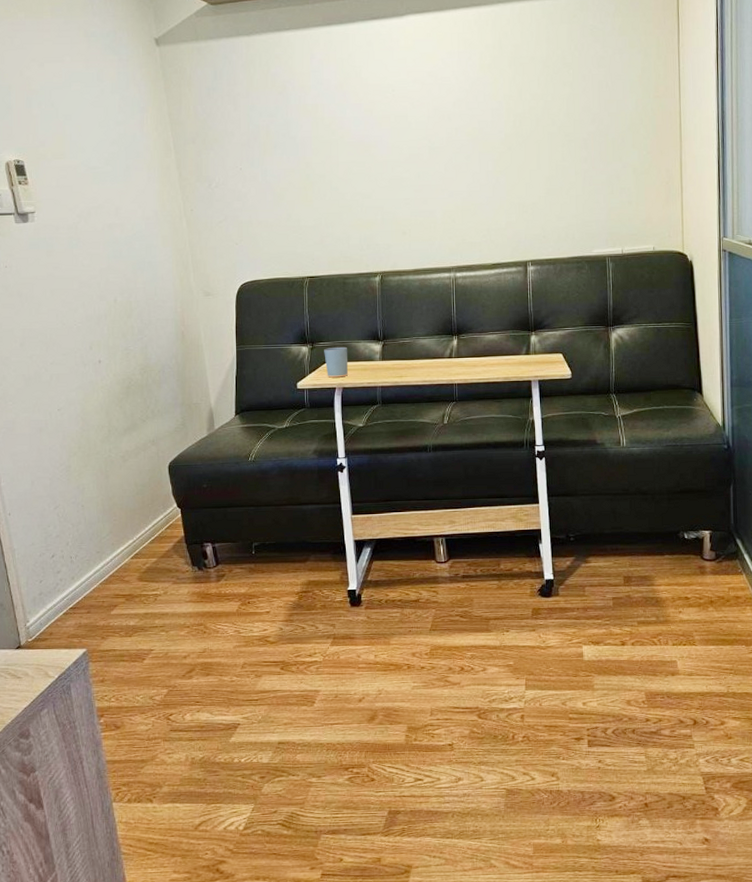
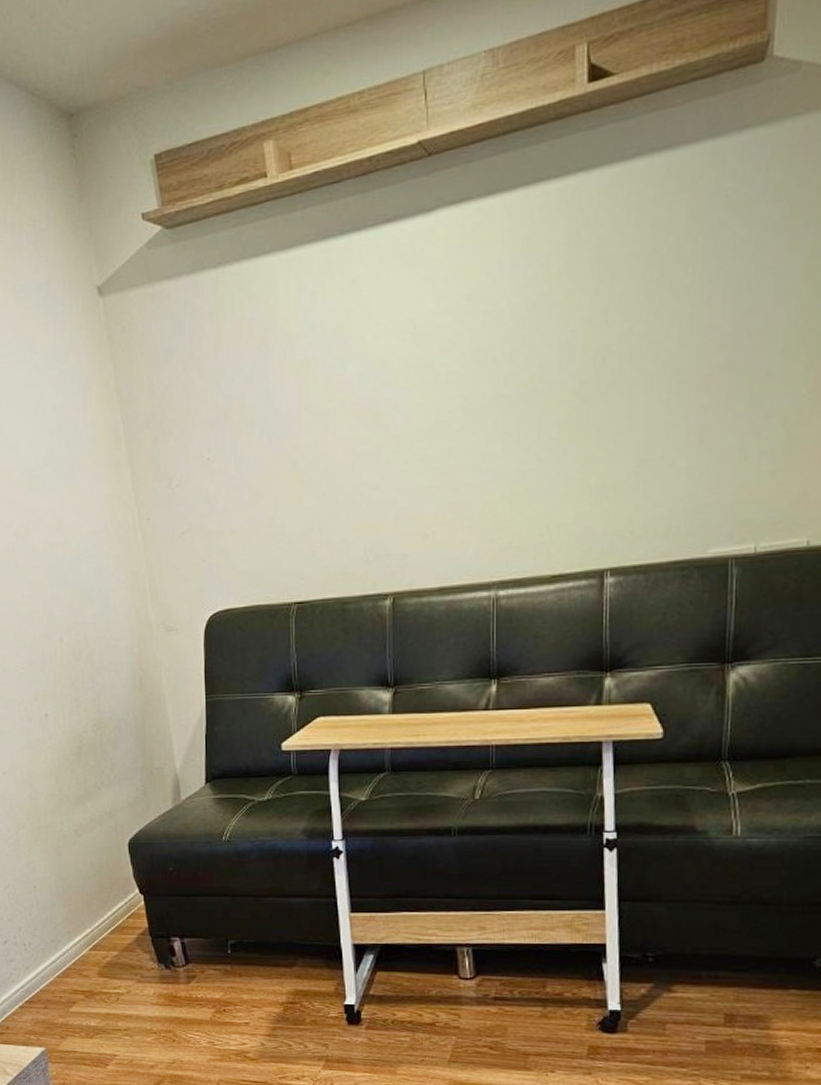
mug: present [324,346,348,378] -> none [316,695,347,737]

